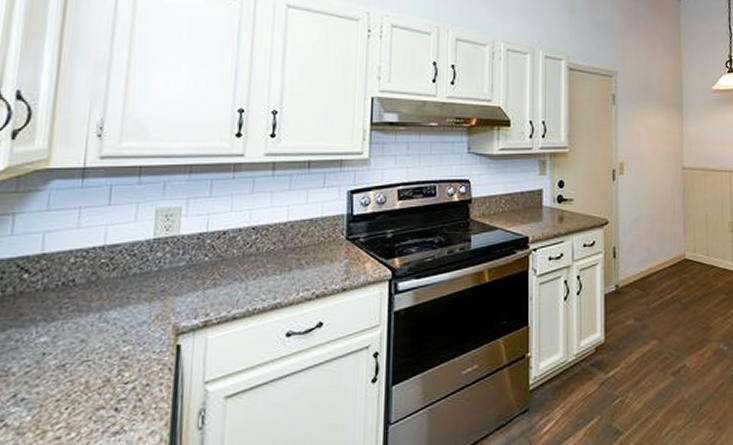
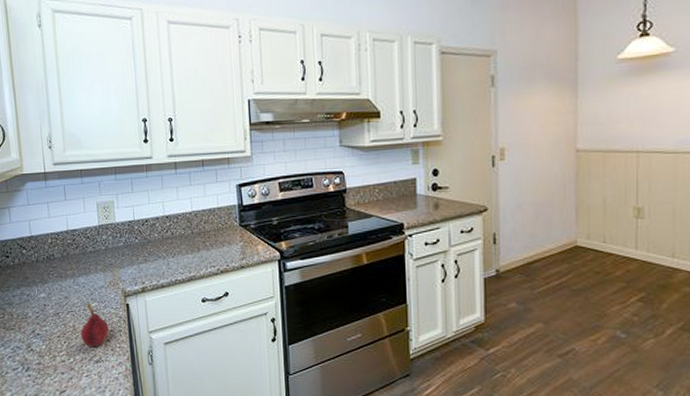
fruit: none [95,348,144,412] -> present [80,304,109,347]

